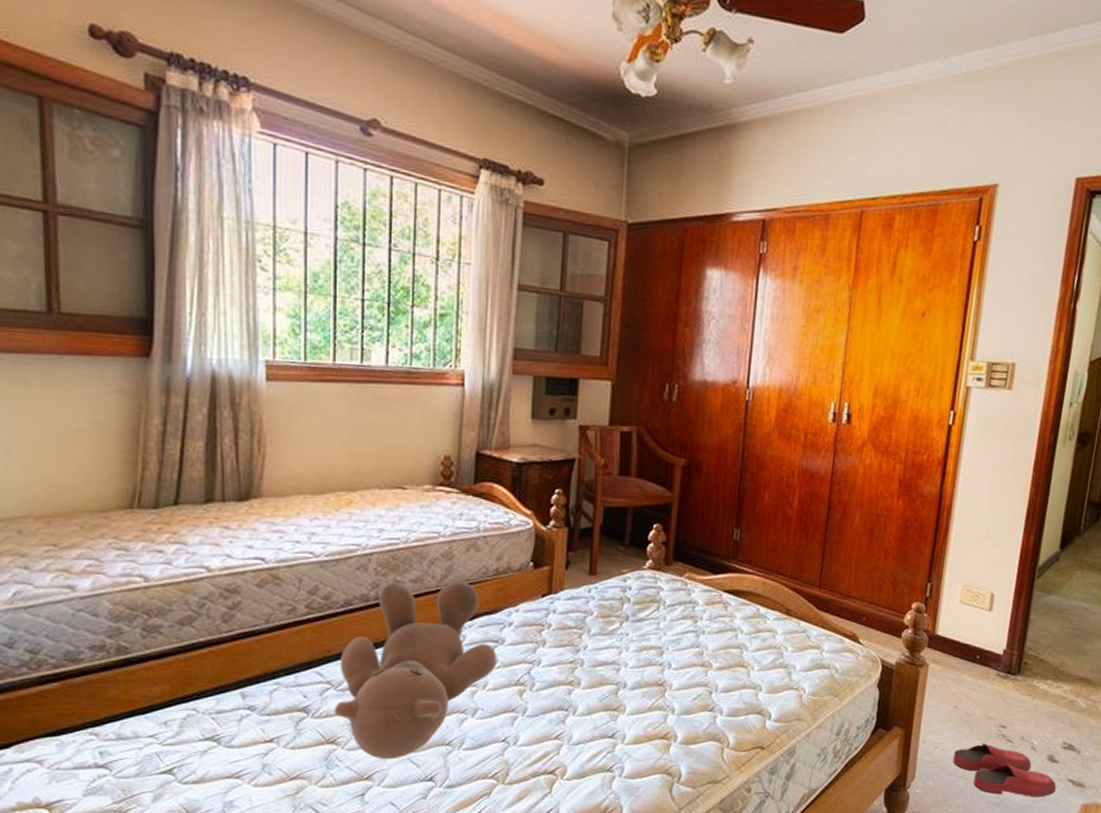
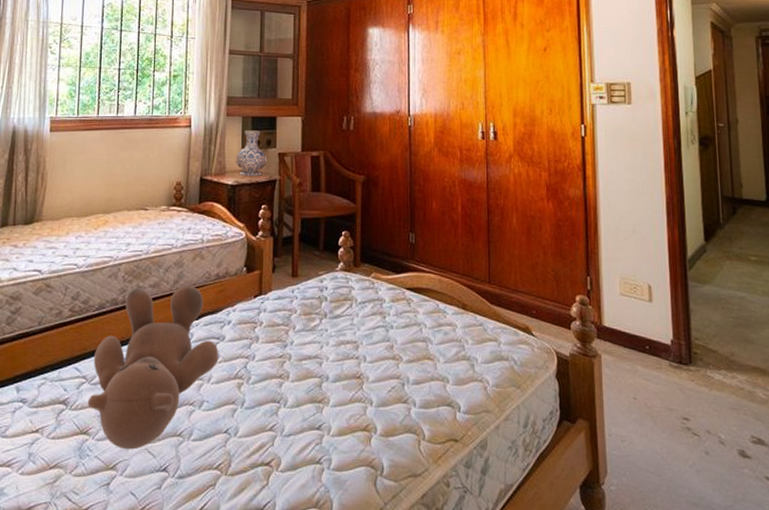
vase: none [522,394,564,454] -> present [235,130,266,177]
slippers: present [953,743,1056,797] -> none [642,436,755,497]

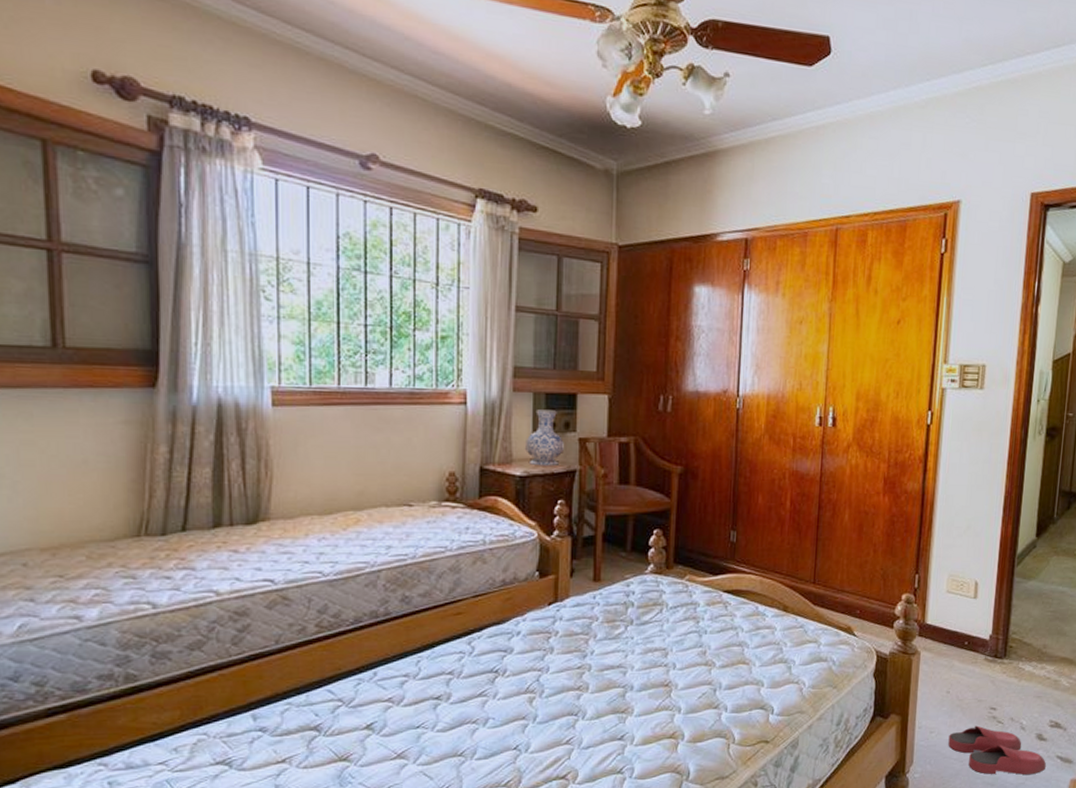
teddy bear: present [87,285,219,450] -> none [346,593,506,774]
slippers: none [642,436,755,497] -> present [948,725,1046,775]

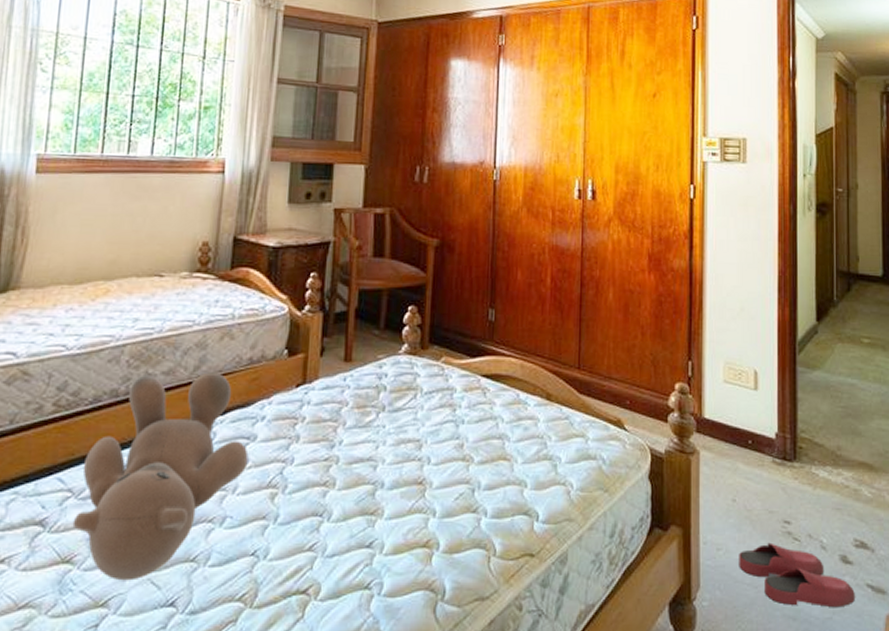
teddy bear: none [346,593,506,774] -> present [72,372,249,581]
vase: present [524,409,564,467] -> none [279,179,319,238]

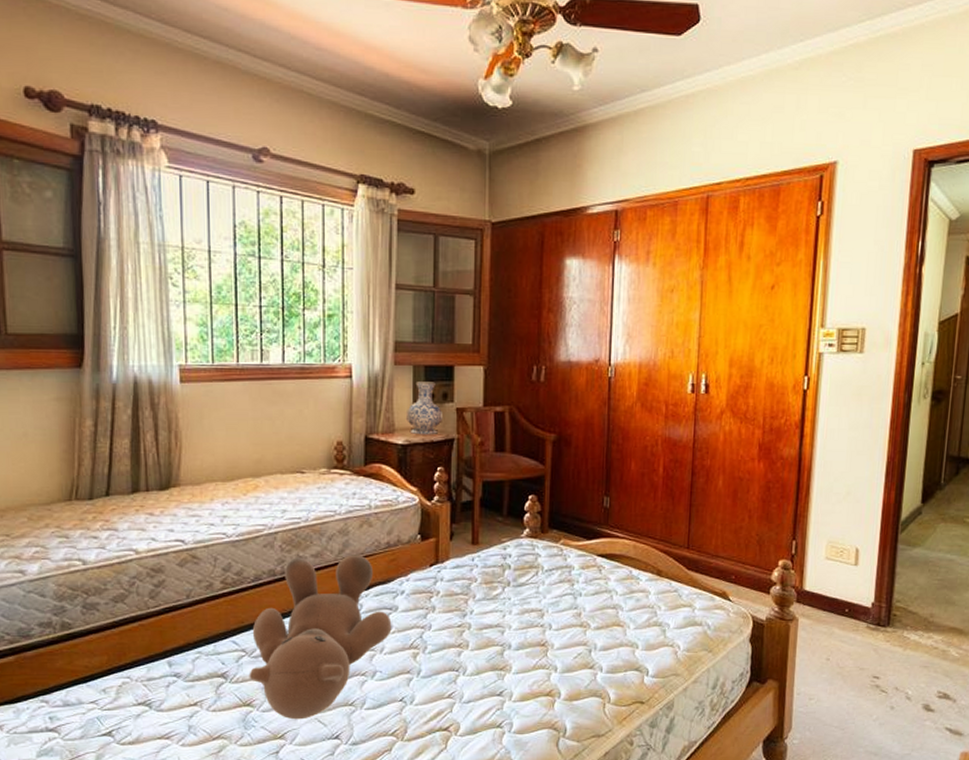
vase: none [279,179,319,238] -> present [405,381,442,435]
slippers: present [739,542,855,608] -> none [828,694,934,746]

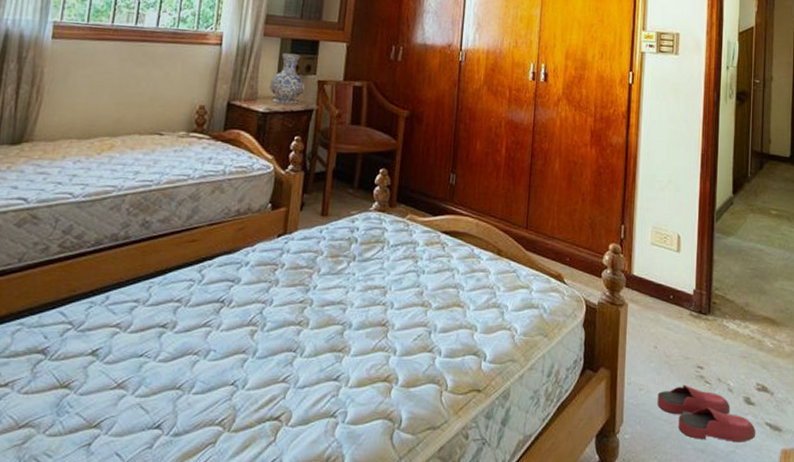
teddy bear: present [249,555,392,720] -> none [71,221,233,405]
slippers: none [828,694,934,746] -> present [657,385,755,443]

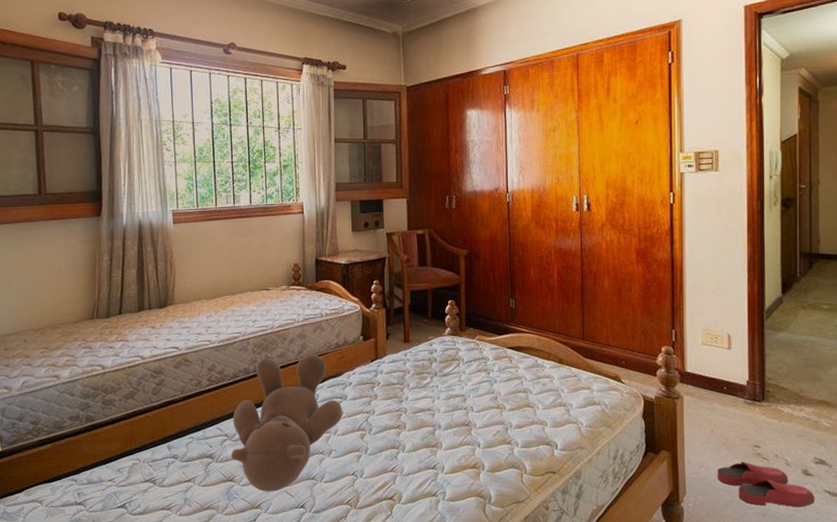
teddy bear: none [71,221,233,405] -> present [231,354,343,492]
vase: present [269,53,305,105] -> none [346,213,376,256]

